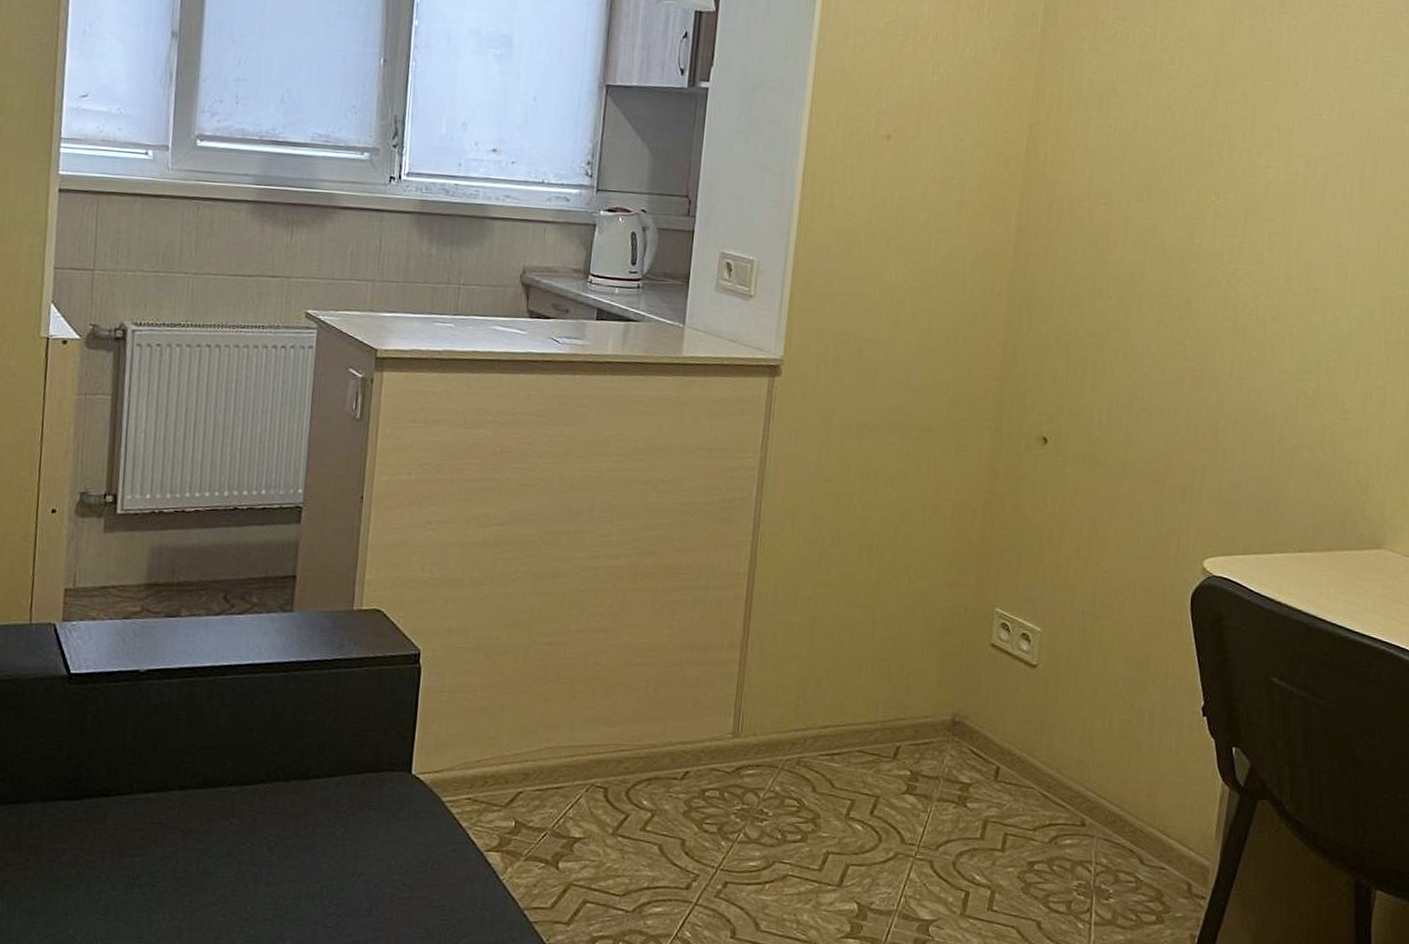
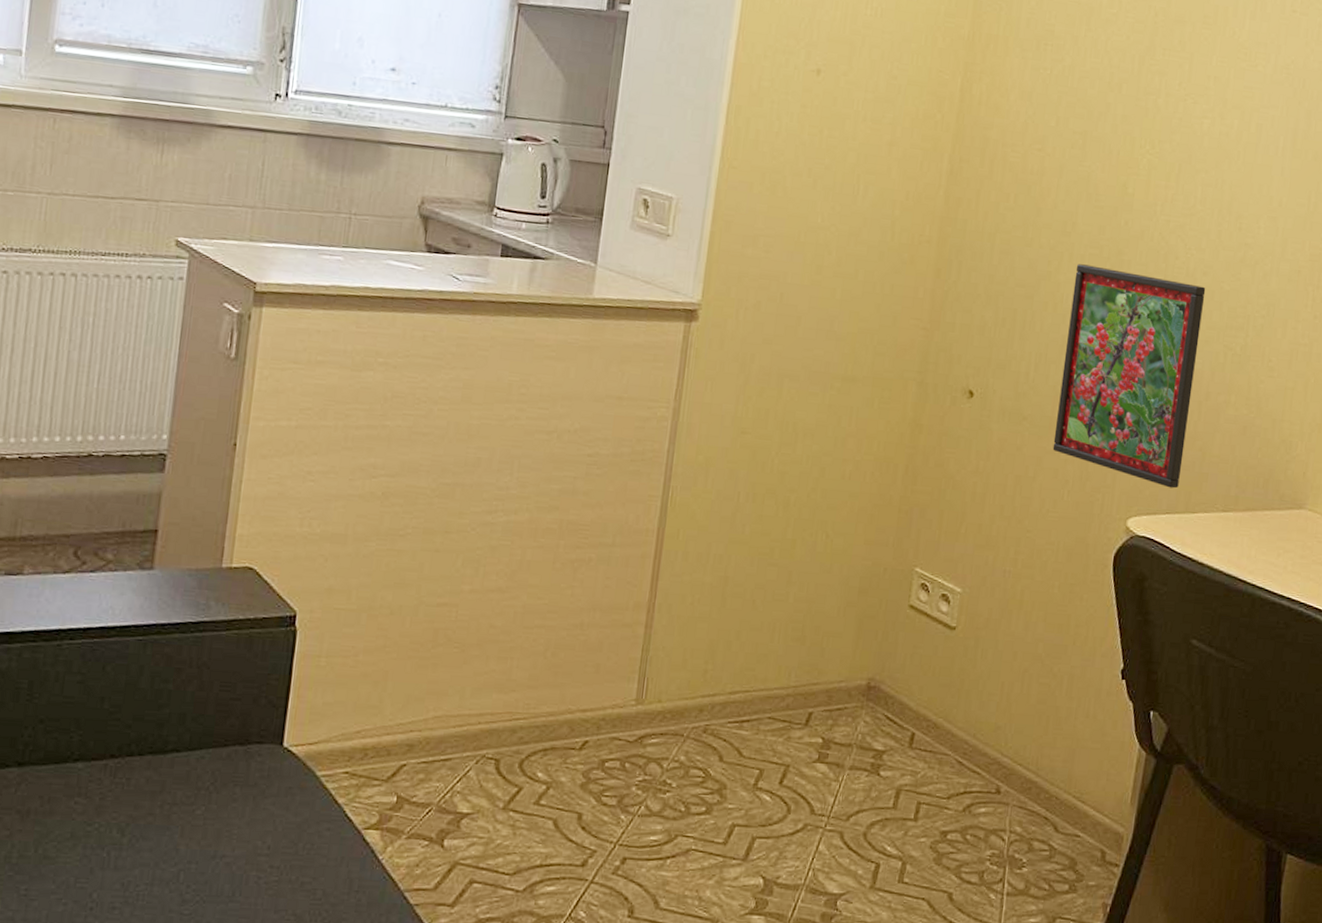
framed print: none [1127,313,1276,530] -> present [1052,264,1206,489]

